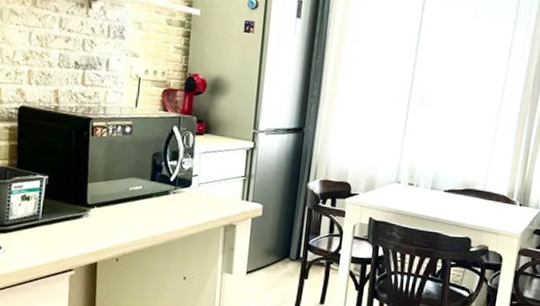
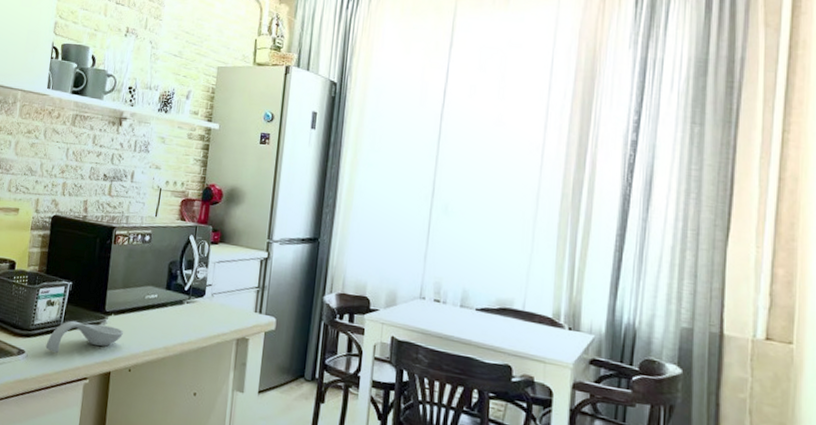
spoon rest: none [24,214,108,247] -> present [45,320,123,353]

